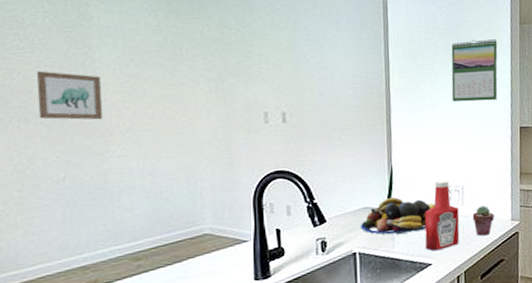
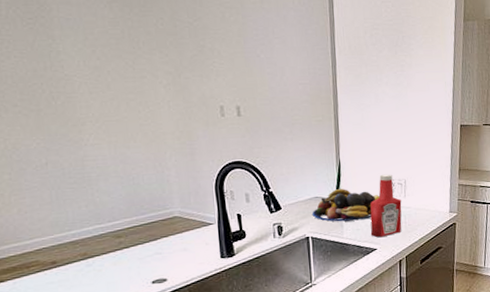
wall art: present [36,71,103,120] -> none [8,62,74,110]
calendar: present [451,39,498,102] -> none [395,36,441,100]
potted succulent: present [472,206,495,236] -> none [414,198,435,226]

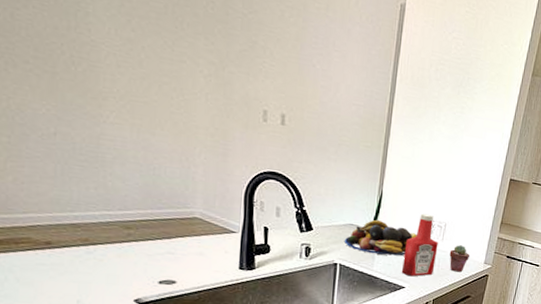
potted succulent: none [414,198,435,226] -> present [449,245,470,272]

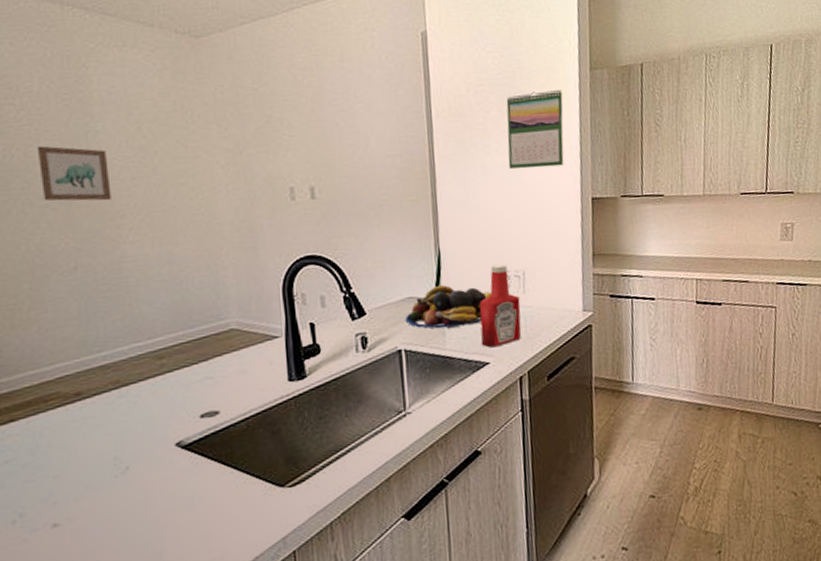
wall art: none [24,11,96,81] -> present [37,145,112,201]
potted succulent: present [449,245,470,272] -> none [536,294,563,330]
calendar: none [451,80,506,148] -> present [506,90,565,169]

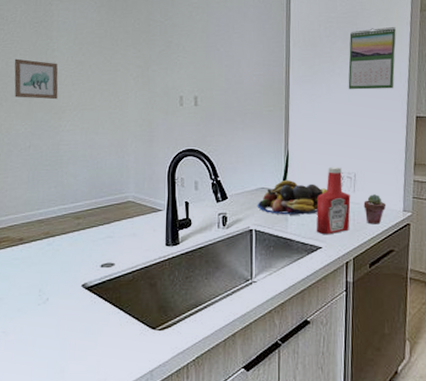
potted succulent: none [536,294,563,330] -> present [363,194,387,225]

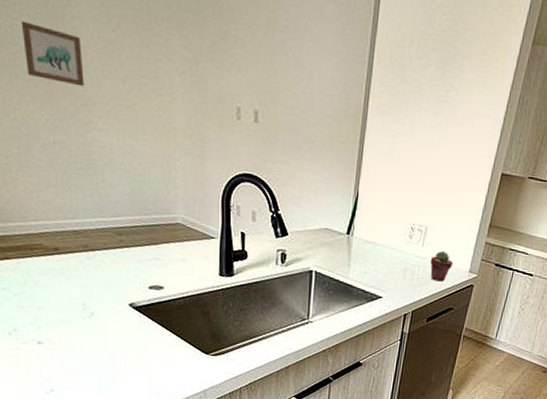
fruit bowl: present [257,180,327,215] -> none [319,224,395,264]
ketchup bottle: present [316,166,351,235] -> none [378,216,418,286]
calendar: present [348,27,396,90] -> none [433,56,500,137]

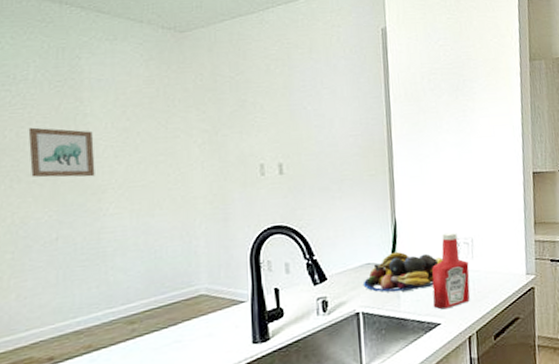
fruit bowl: none [319,224,395,264] -> present [363,252,443,293]
ketchup bottle: none [378,216,418,286] -> present [432,232,470,310]
potted succulent: present [430,251,454,282] -> none [483,259,508,292]

